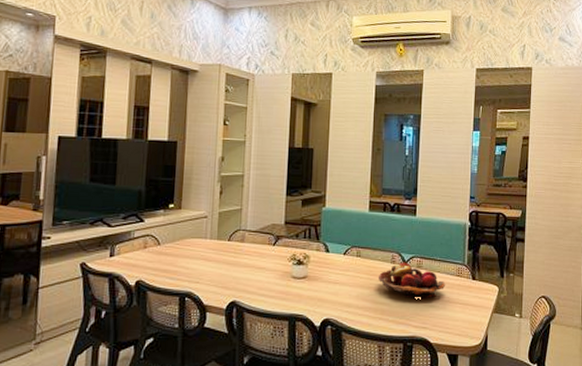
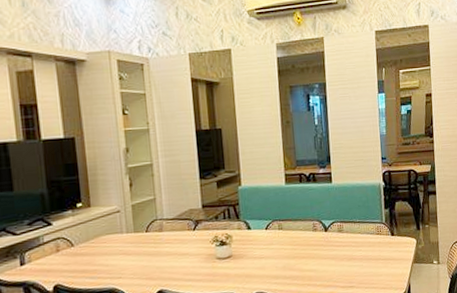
fruit basket: present [378,262,446,298] -> none [301,228,367,262]

